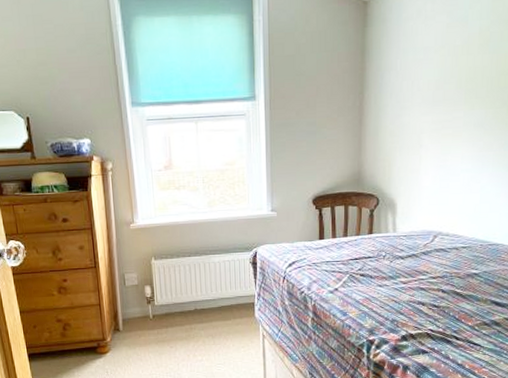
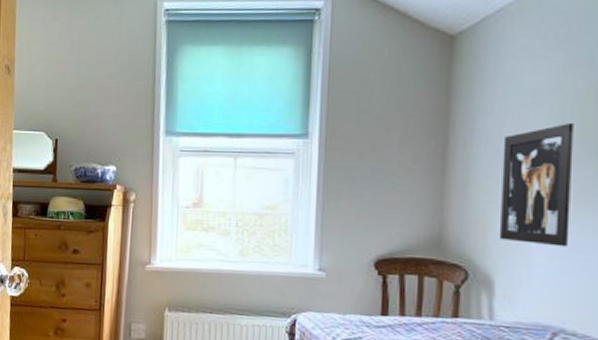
wall art: none [400,74,452,173] -> present [499,124,574,247]

